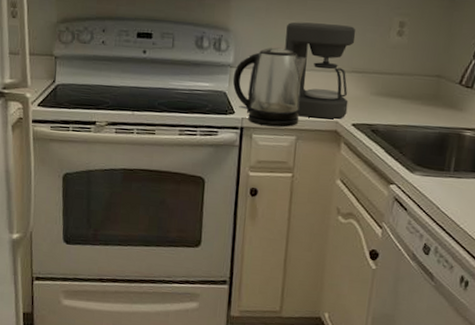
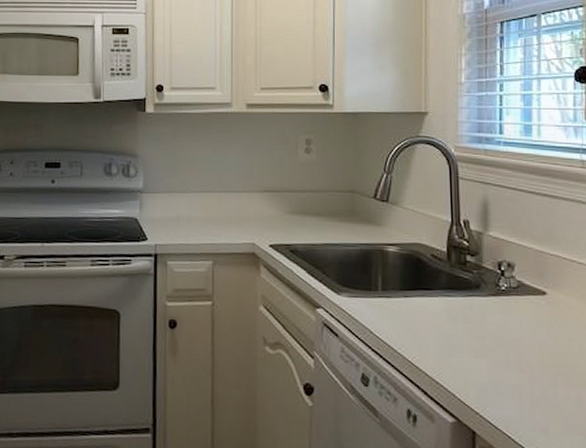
kettle: present [232,47,307,128] -> none [143,170,217,253]
coffee maker: present [285,22,356,120] -> none [194,144,264,241]

